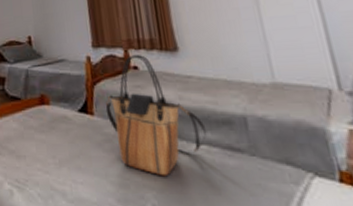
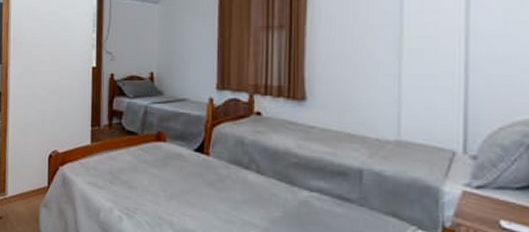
tote bag: present [105,54,207,177] -> none [222,100,320,217]

